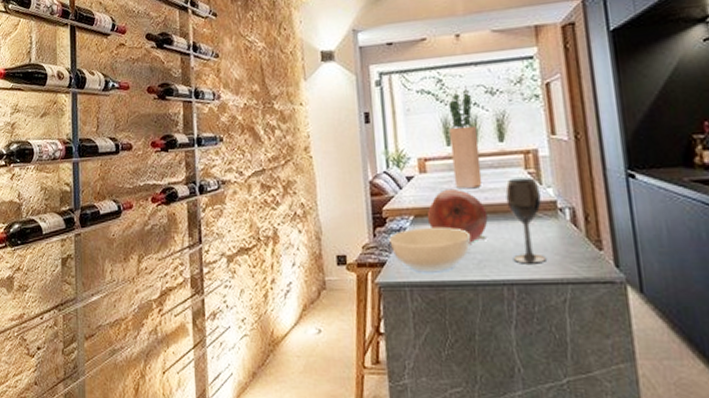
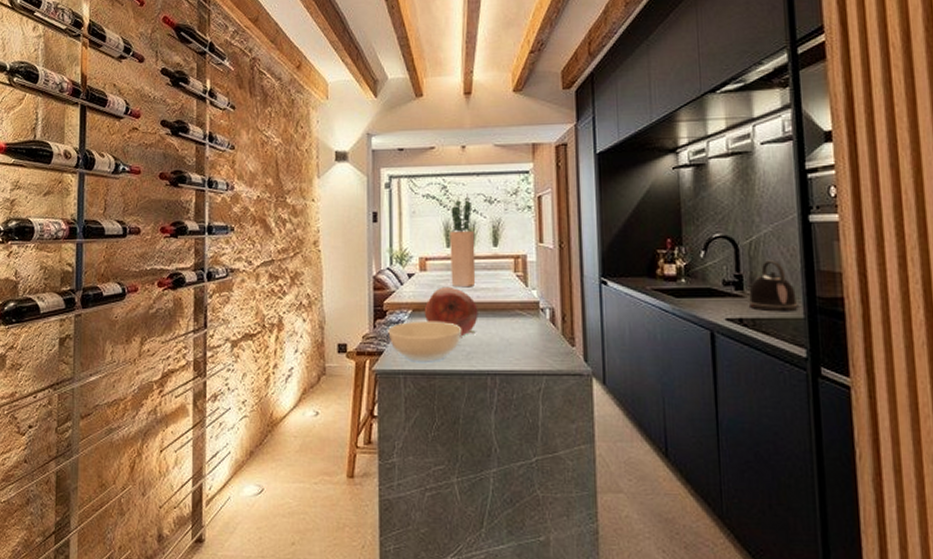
wine glass: present [505,177,546,264] -> none [496,280,526,357]

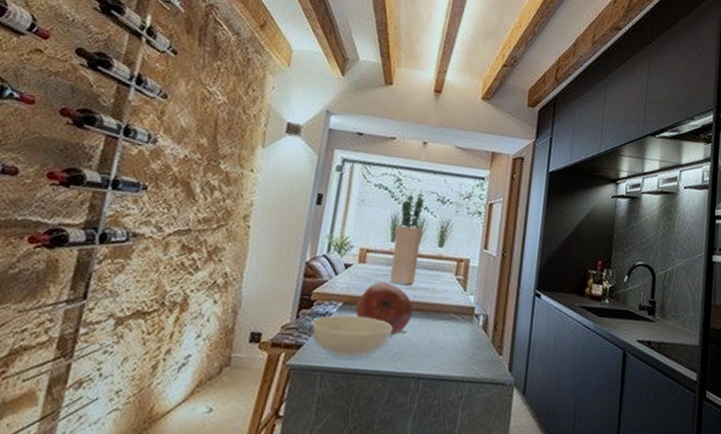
kettle: present [748,259,798,312] -> none [657,290,696,339]

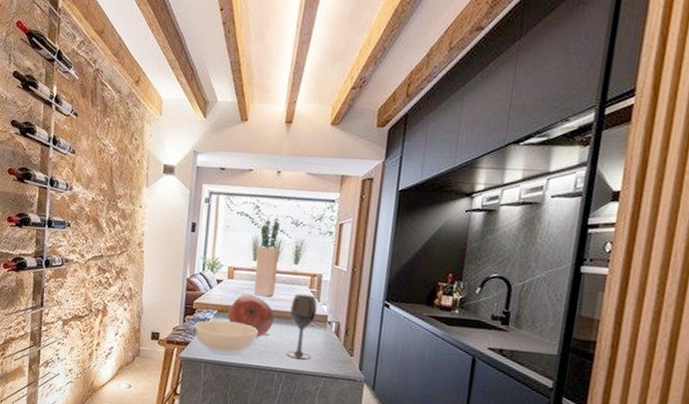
wine glass: none [427,281,464,362] -> present [287,294,317,360]

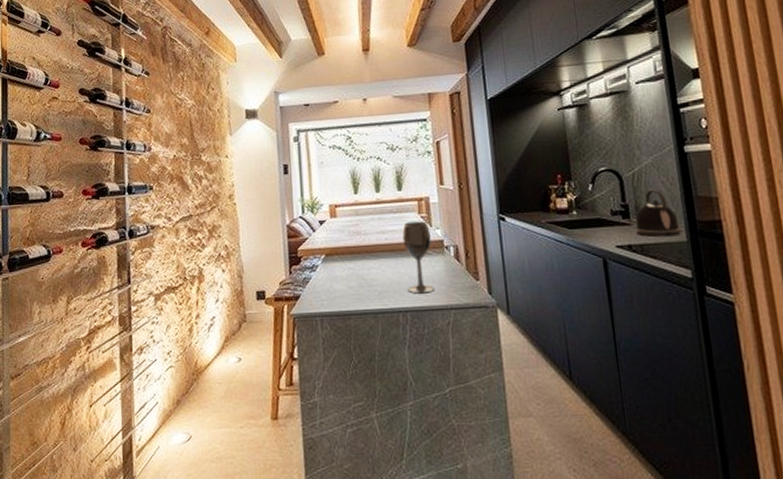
bowl: present [195,320,259,356] -> none [303,264,373,304]
fruit: present [227,294,274,338] -> none [336,230,388,278]
vase: present [253,214,281,297] -> none [356,142,384,232]
kettle: none [510,301,555,348] -> present [635,188,681,237]

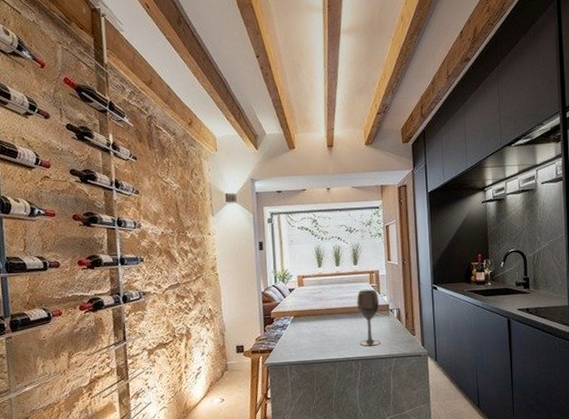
kettle: present [635,188,681,237] -> none [532,265,565,302]

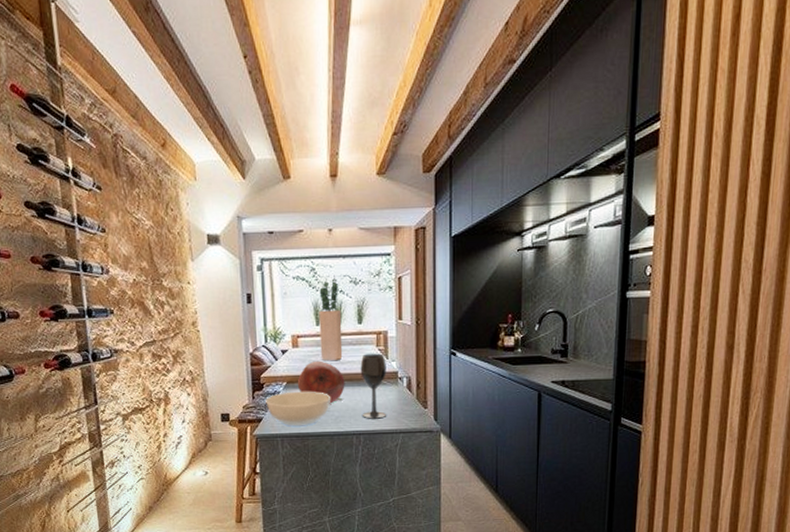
bowl: none [275,323,333,355] -> present [265,391,331,427]
fruit: none [303,297,344,334] -> present [297,360,345,404]
vase: none [320,224,342,298] -> present [319,274,343,362]

